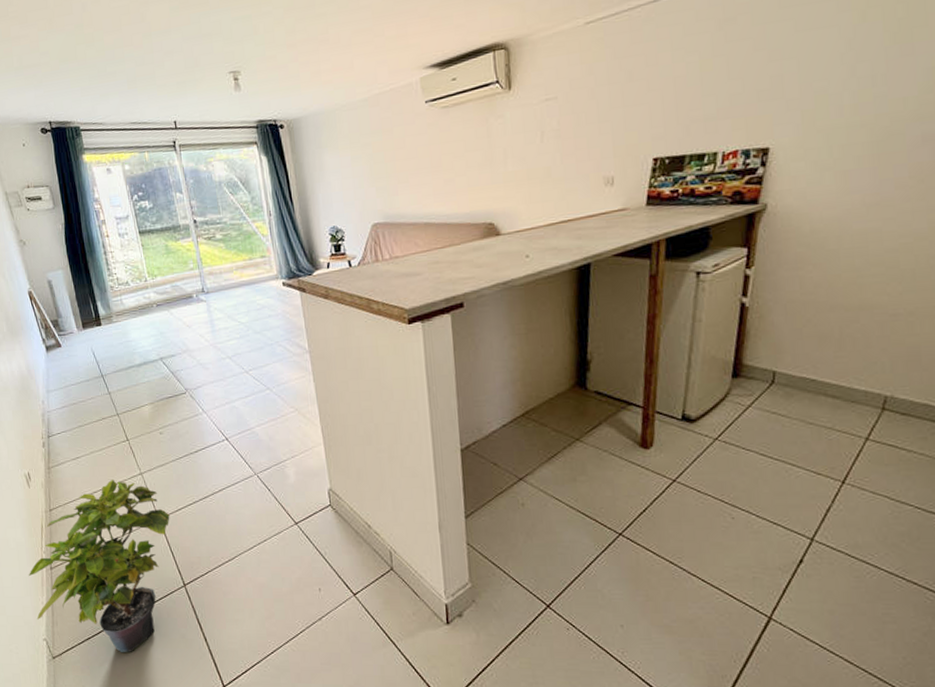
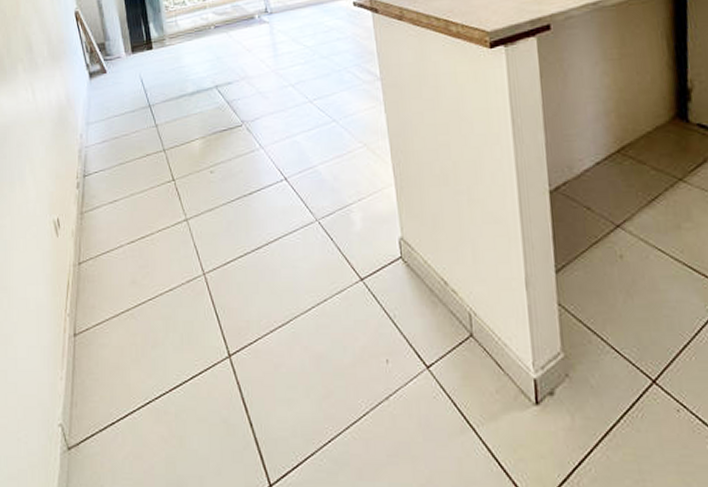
potted plant: present [28,479,170,653] -> none [47,226,217,443]

